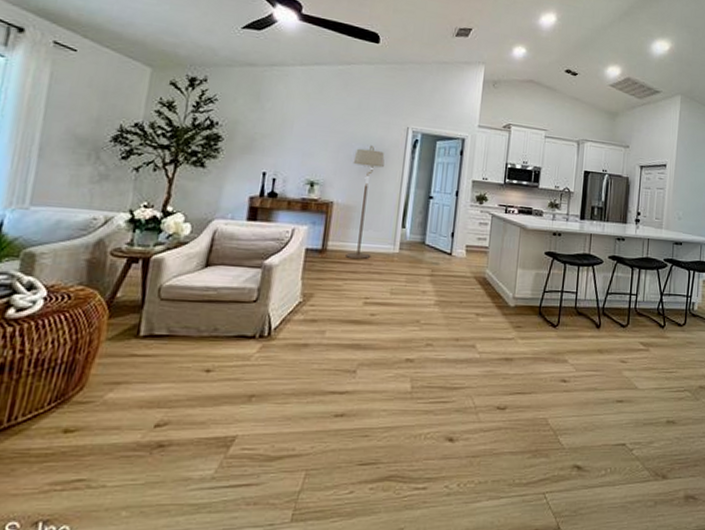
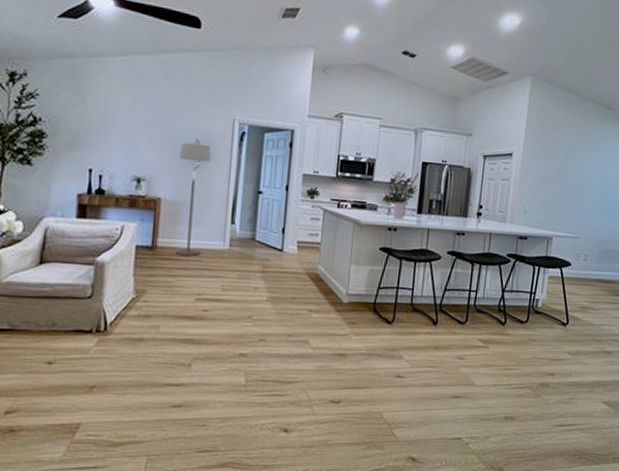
bouquet: none [552,179,582,225] -> present [387,171,420,219]

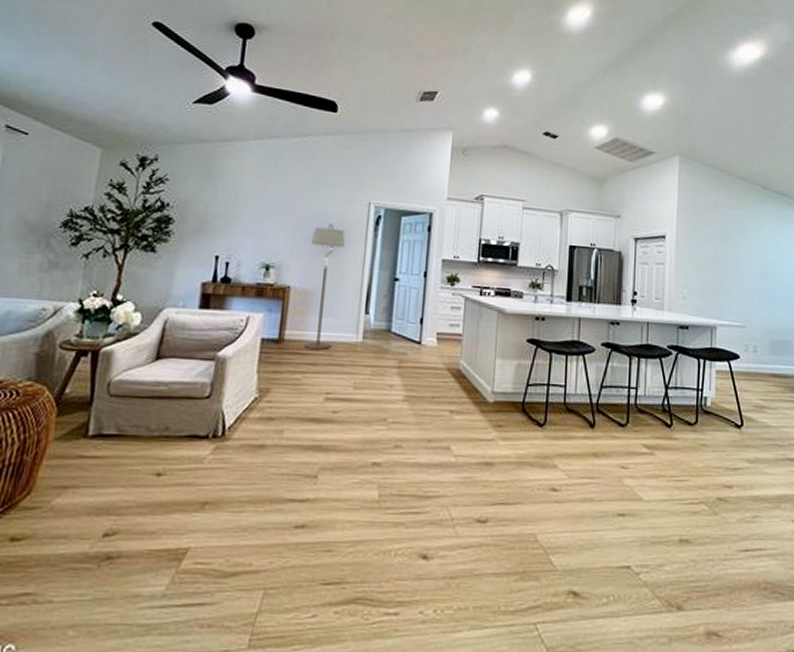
bouquet: present [387,171,420,219] -> none [533,255,567,307]

